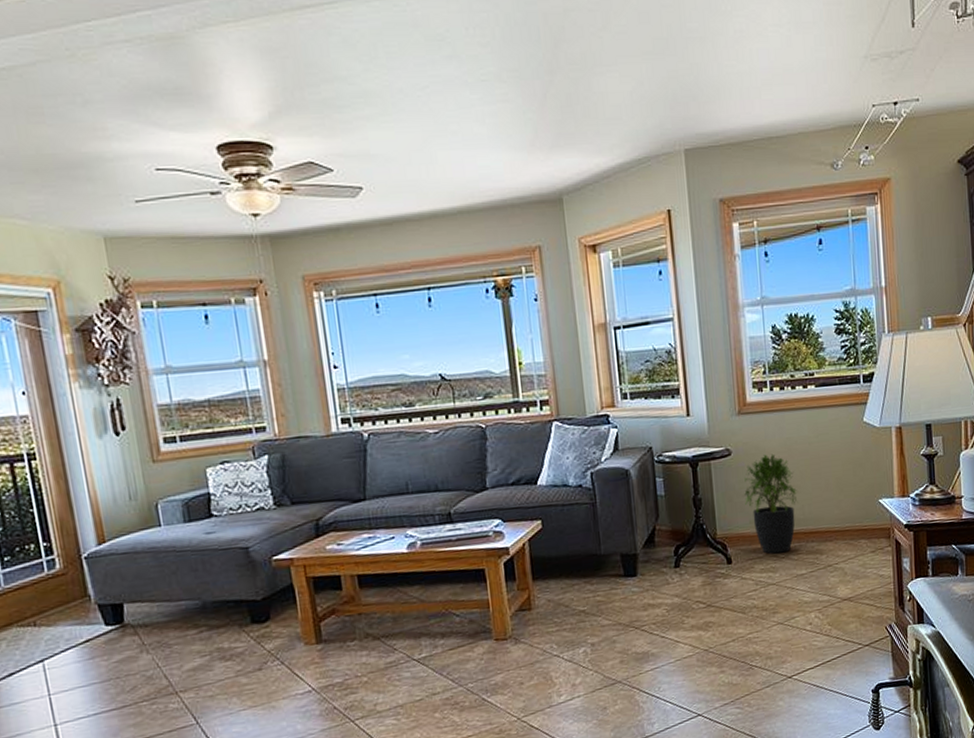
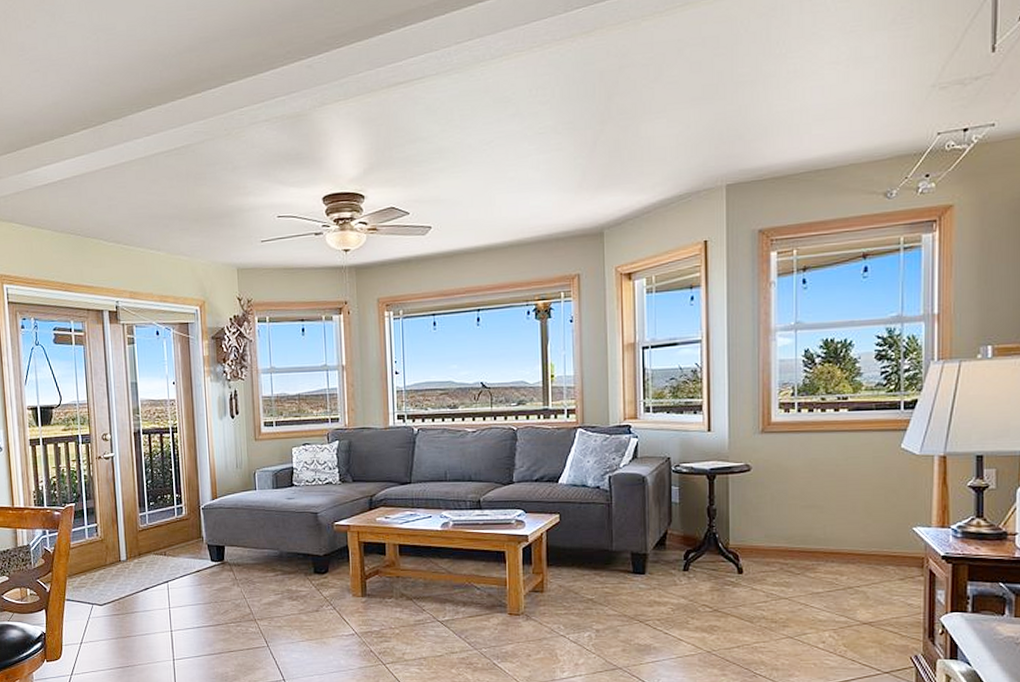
potted plant: present [744,454,798,554] -> none [762,472,819,569]

